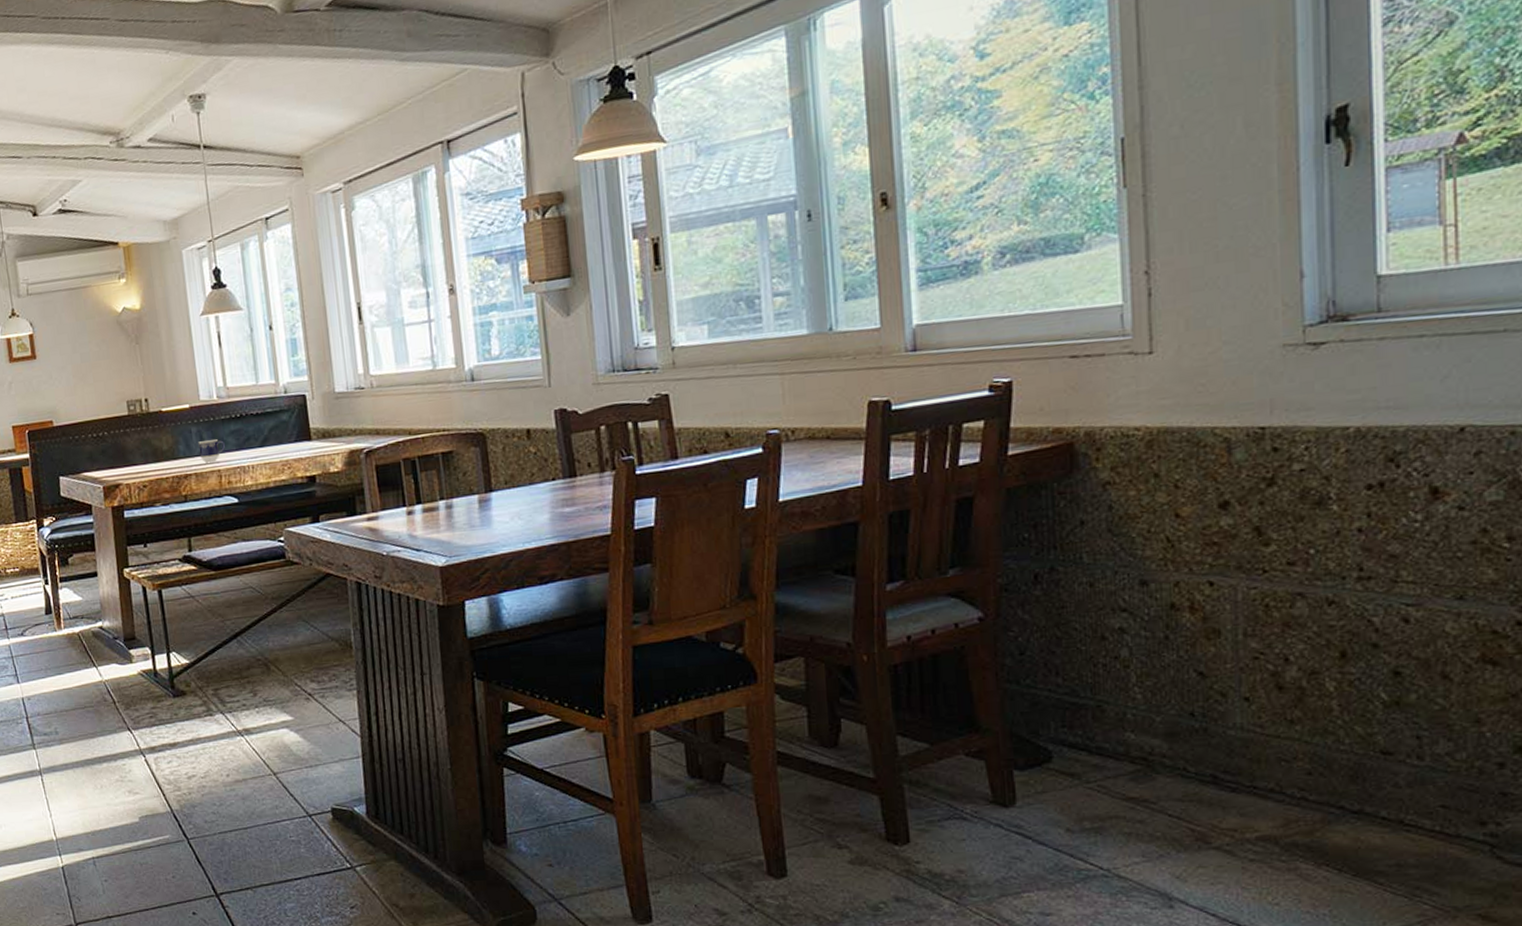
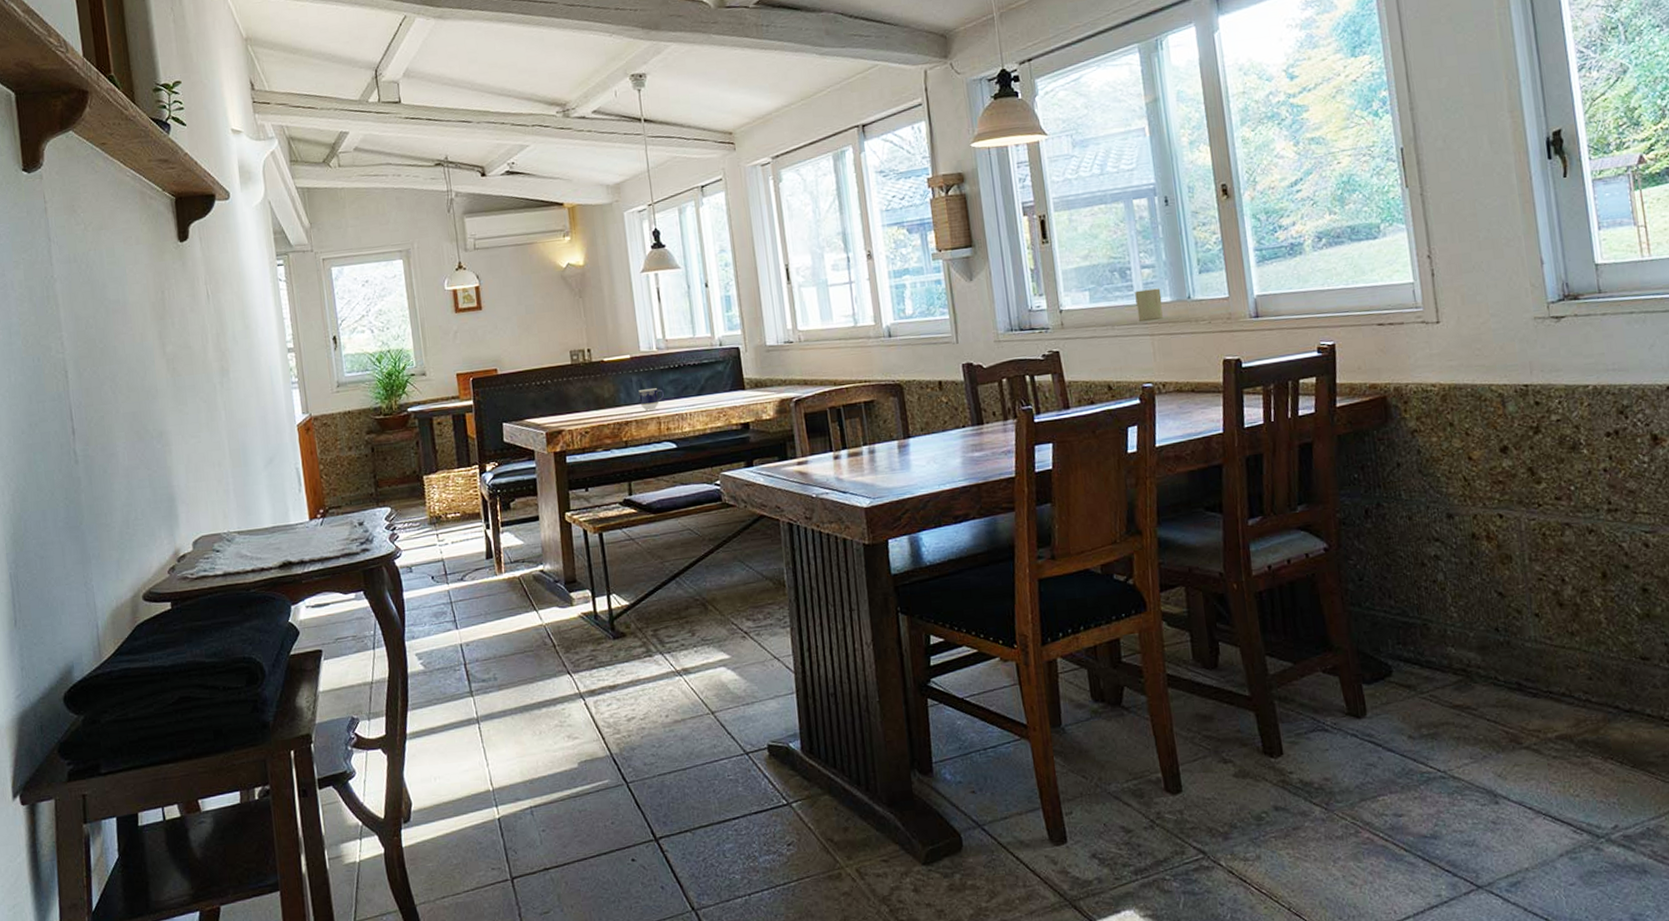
candle: none [764,319,797,360] -> present [1135,288,1163,322]

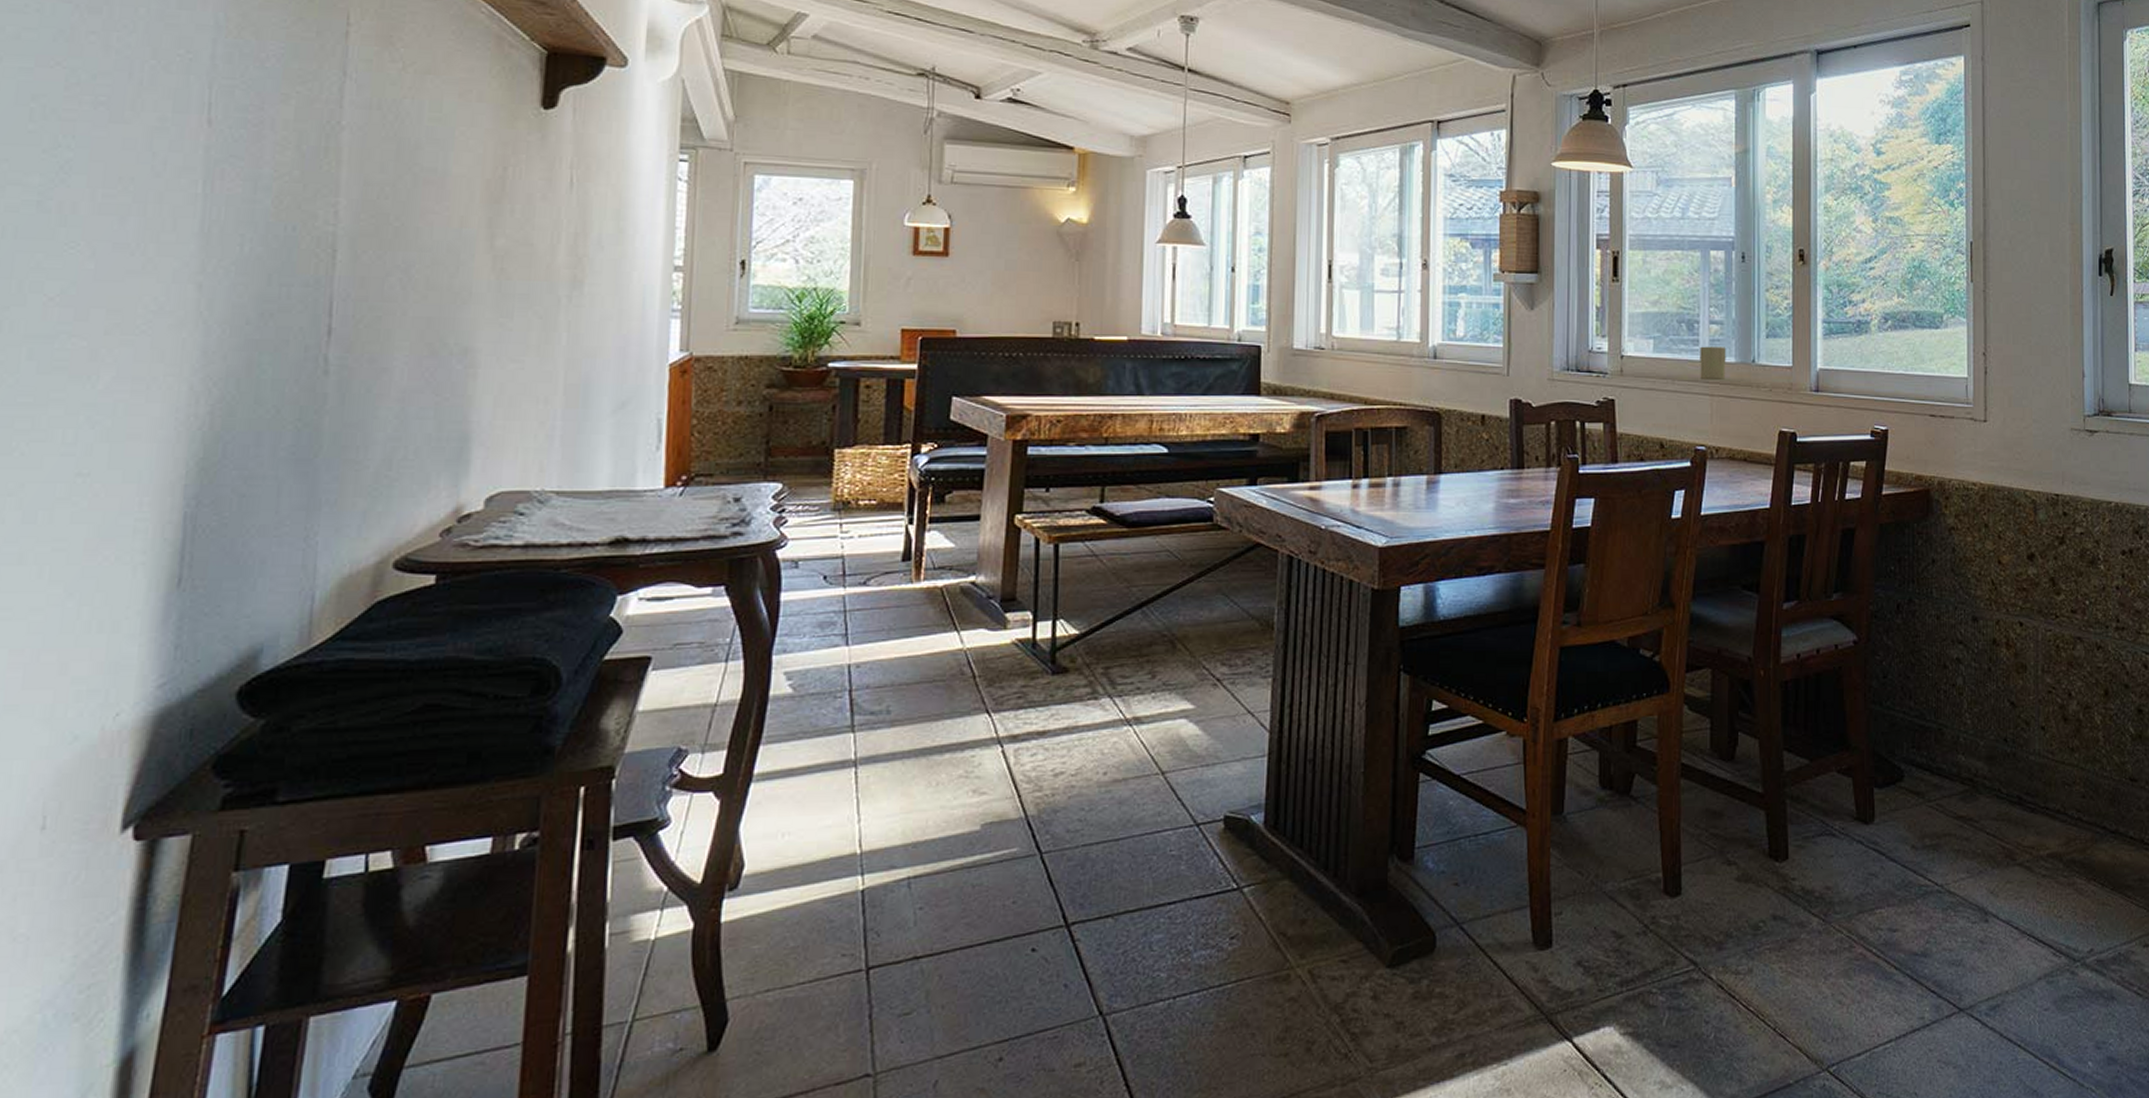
cup: present [638,387,664,410] -> none [1131,378,1162,403]

